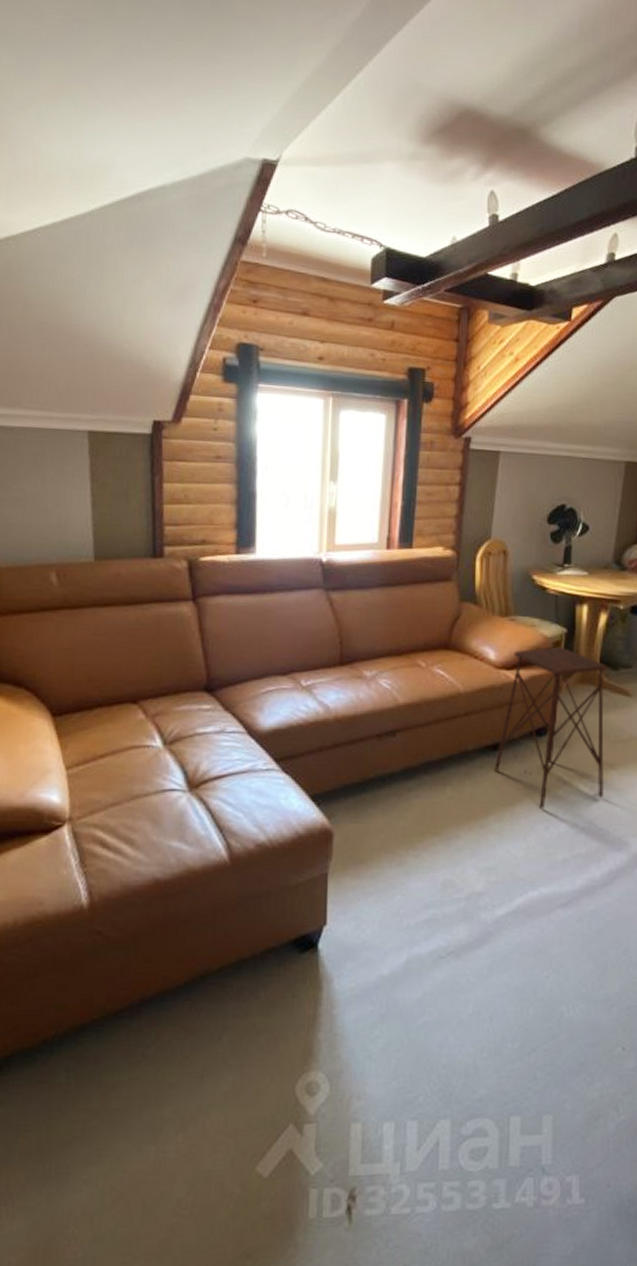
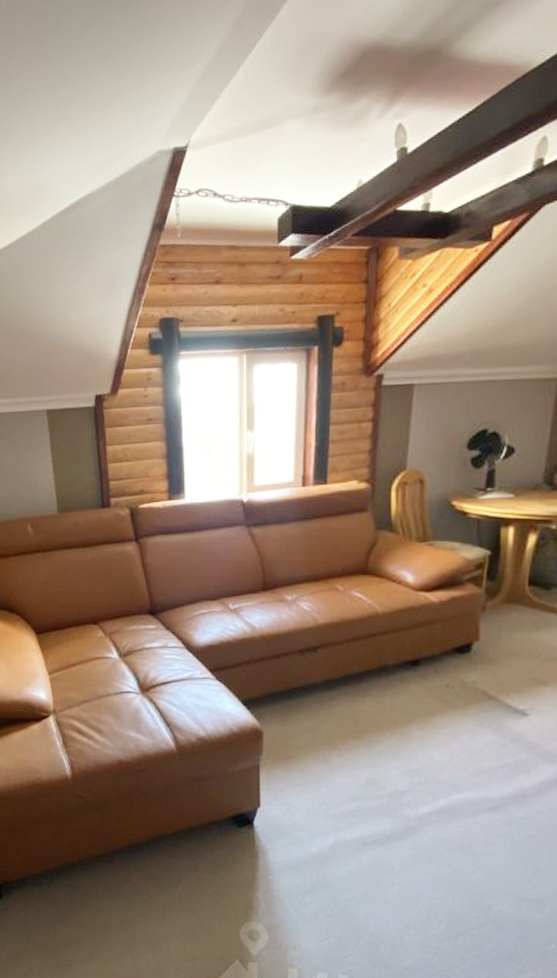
side table: present [495,646,608,810] -> none [415,568,538,721]

